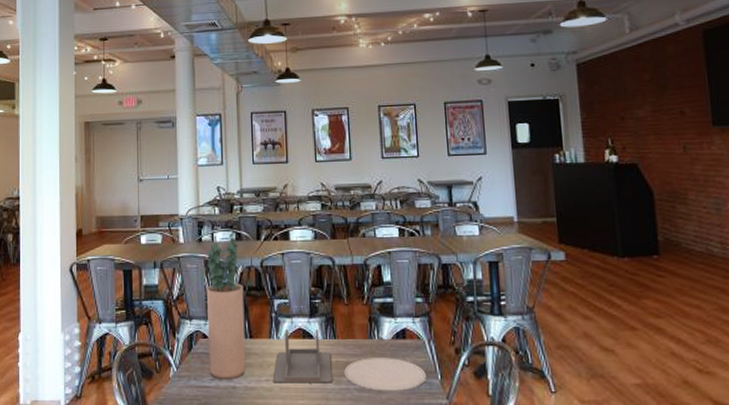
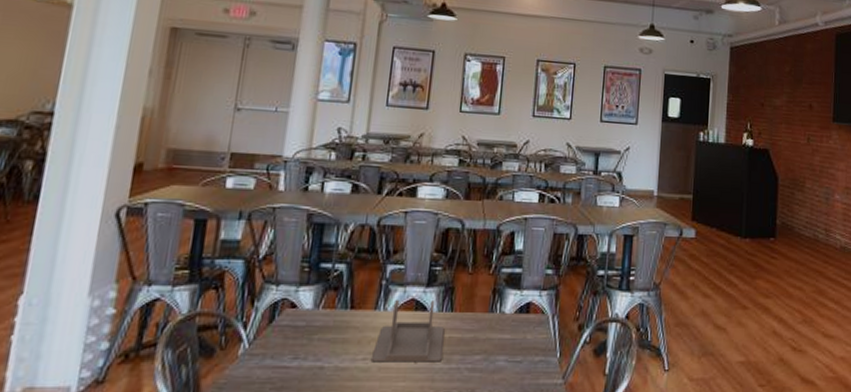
vase: present [206,226,246,379] -> none [292,175,355,357]
plate: present [344,358,426,392] -> none [456,333,545,372]

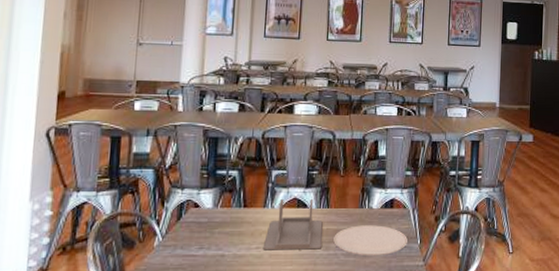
plate: none [456,333,545,372] -> present [333,225,407,256]

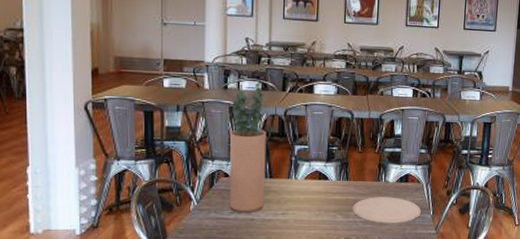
vase: none [198,97,242,248] -> present [229,76,267,212]
napkin holder: present [262,199,323,251] -> none [288,172,343,217]

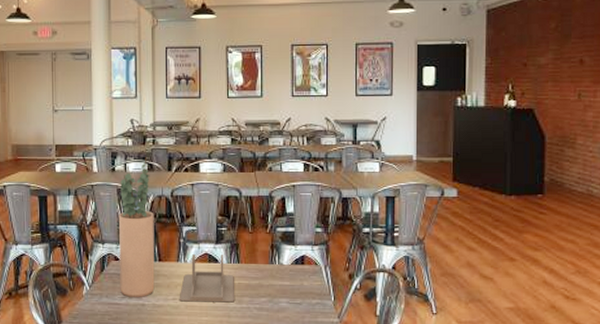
napkin holder: none [288,172,343,217] -> present [179,254,234,303]
plate: present [353,197,421,224] -> none [246,281,320,311]

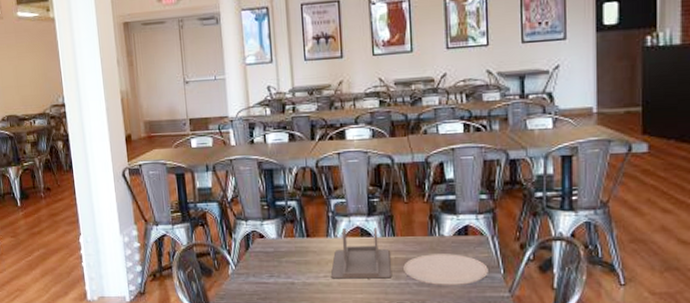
vase: present [118,157,155,297] -> none [260,126,304,276]
plate: none [246,281,320,311] -> present [403,254,488,286]

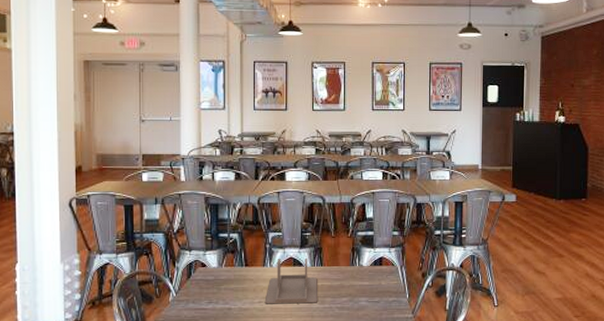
plate: present [403,254,488,286] -> none [328,281,397,309]

